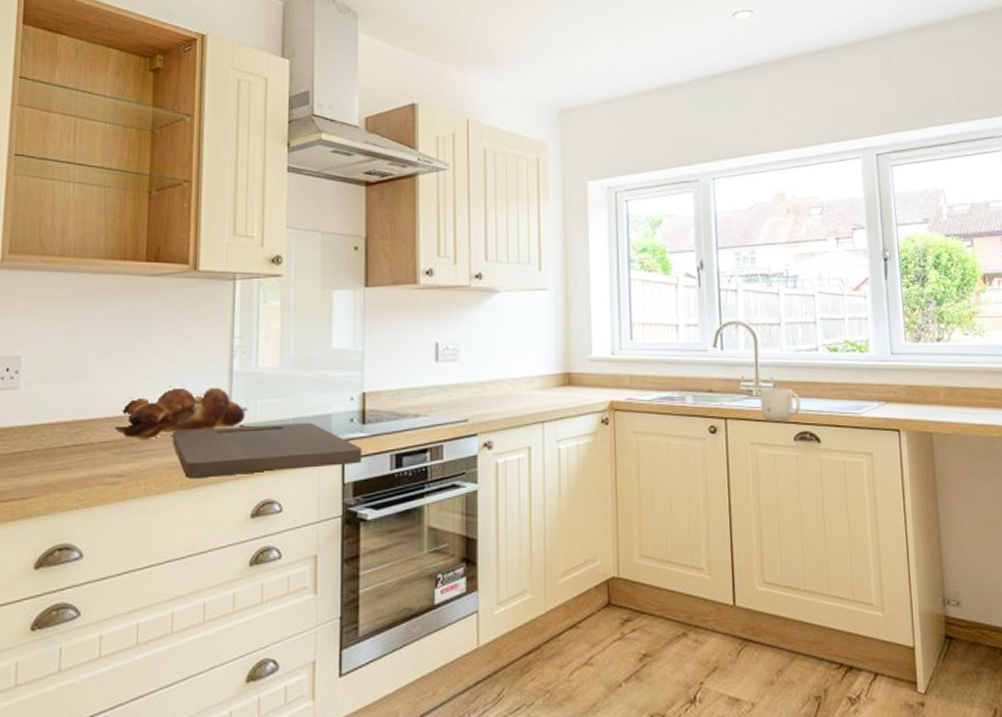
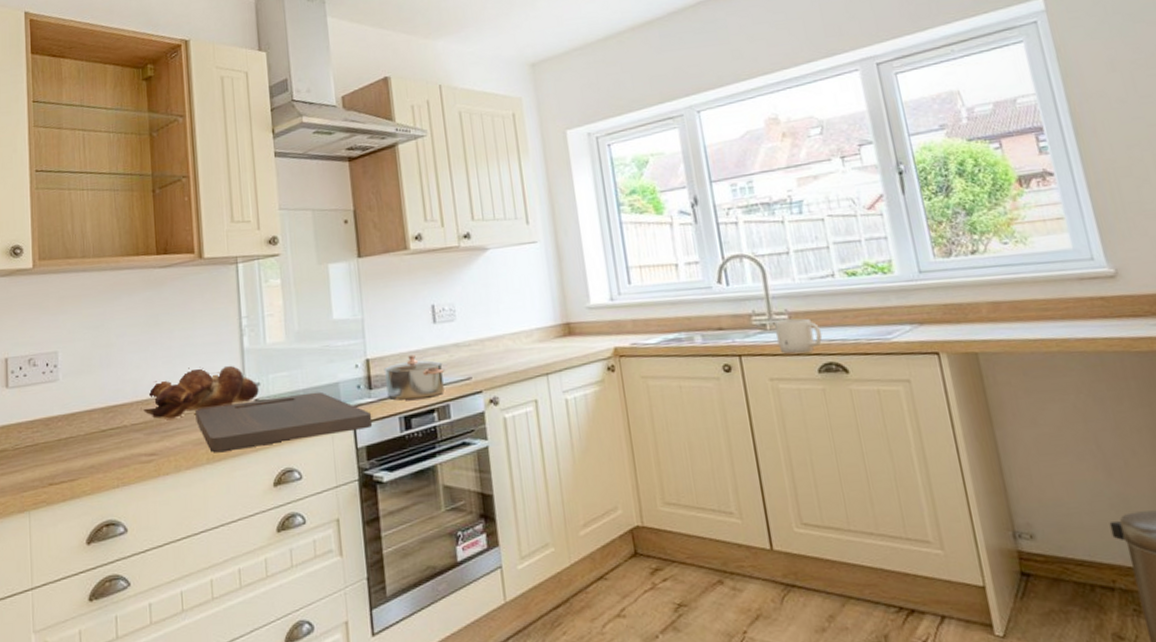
cooking pot: none [379,392,442,437] -> present [383,354,445,401]

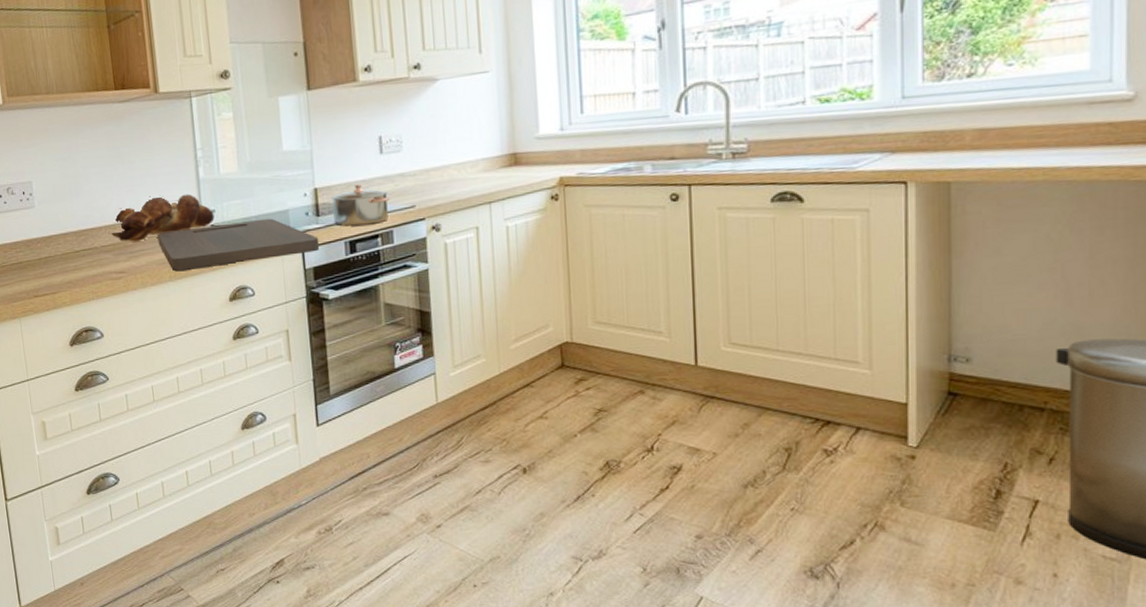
mug: present [774,318,823,355] -> none [731,147,781,184]

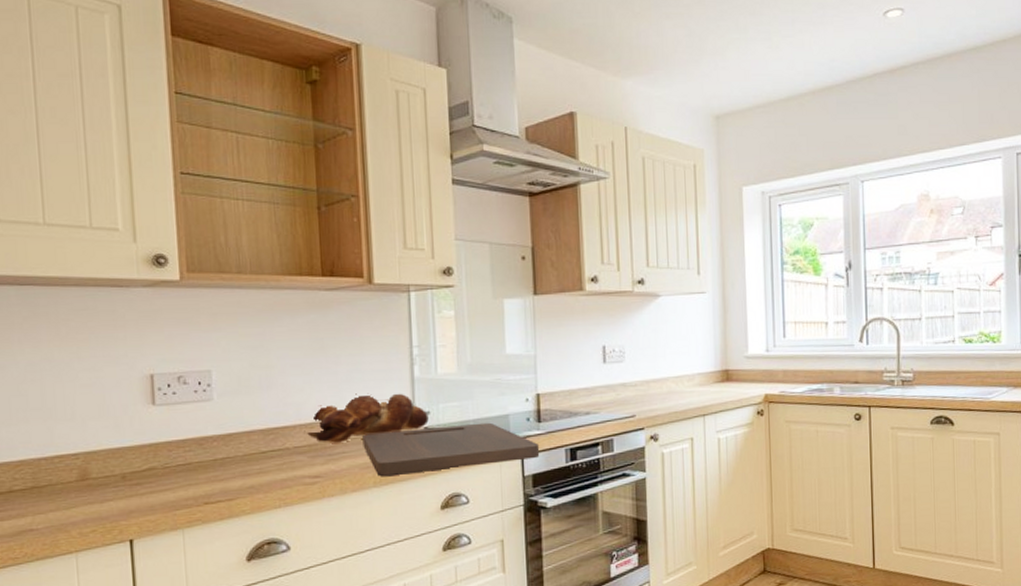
cooking pot: present [331,184,390,227] -> none [553,391,611,434]

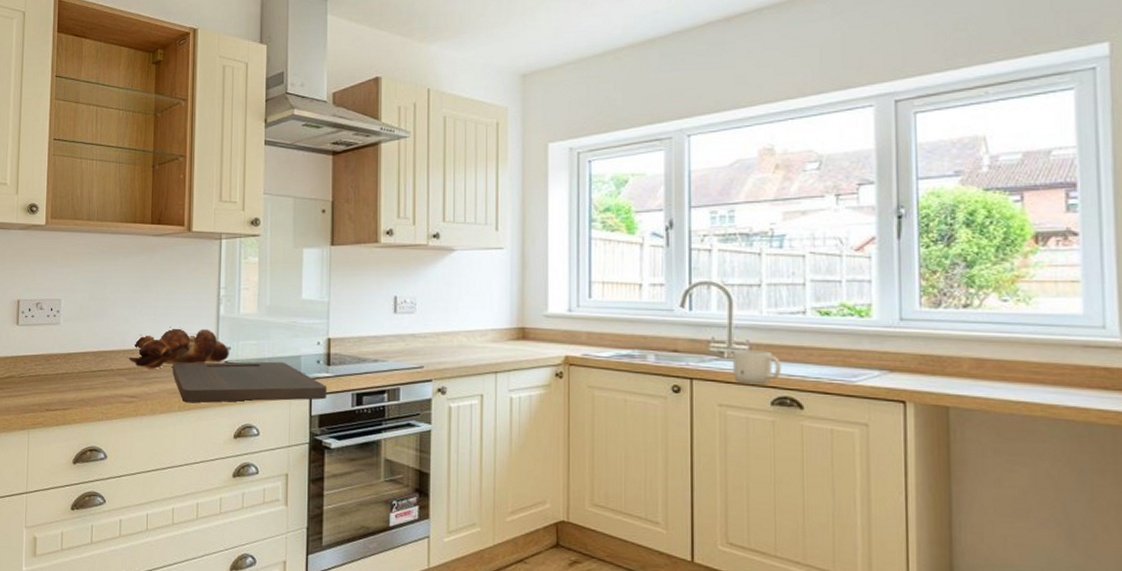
mug: none [901,377,938,408] -> present [733,350,782,385]

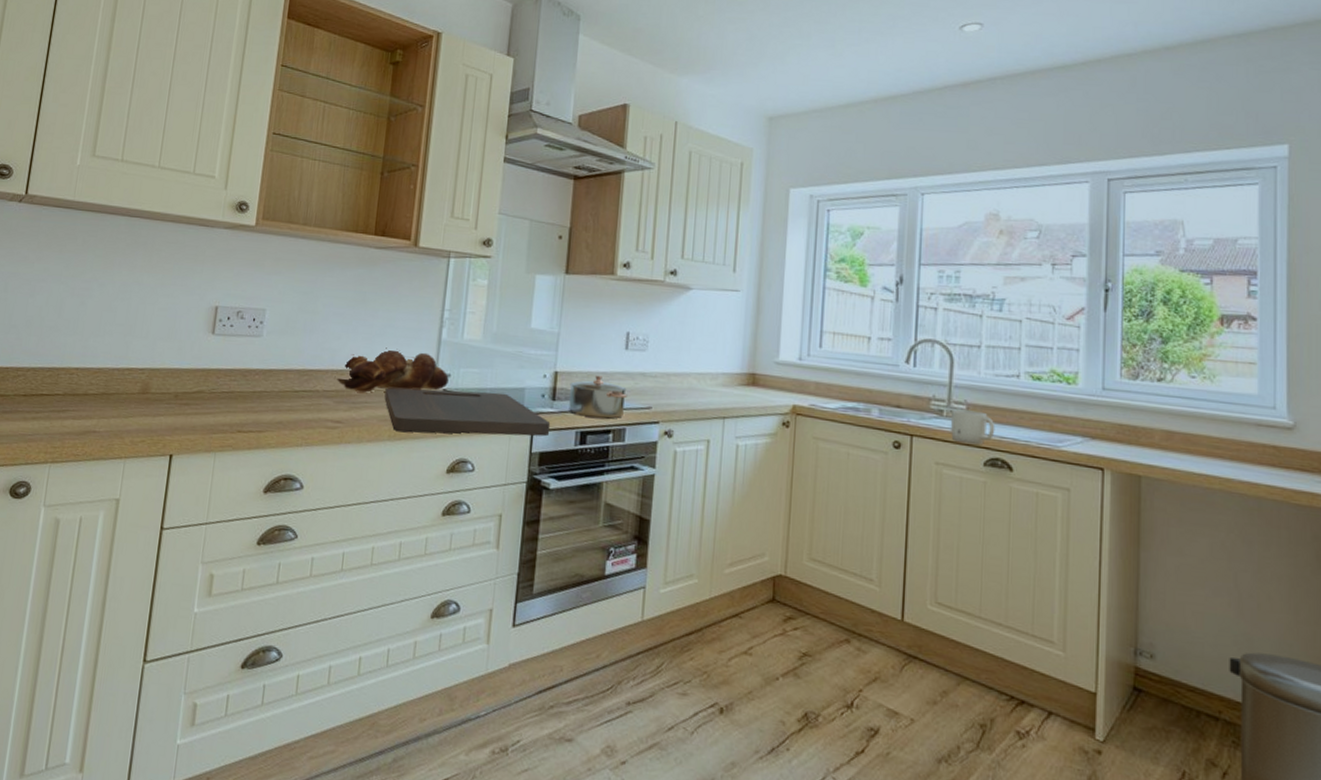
cooking pot: none [343,339,399,380] -> present [569,375,628,419]

